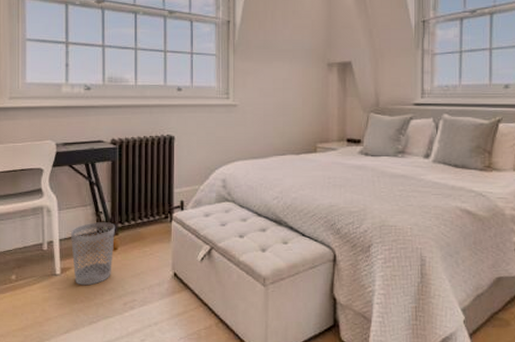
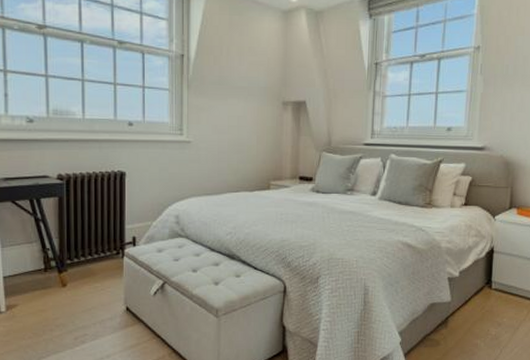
wastebasket: present [71,222,116,286] -> none [16,259,65,322]

